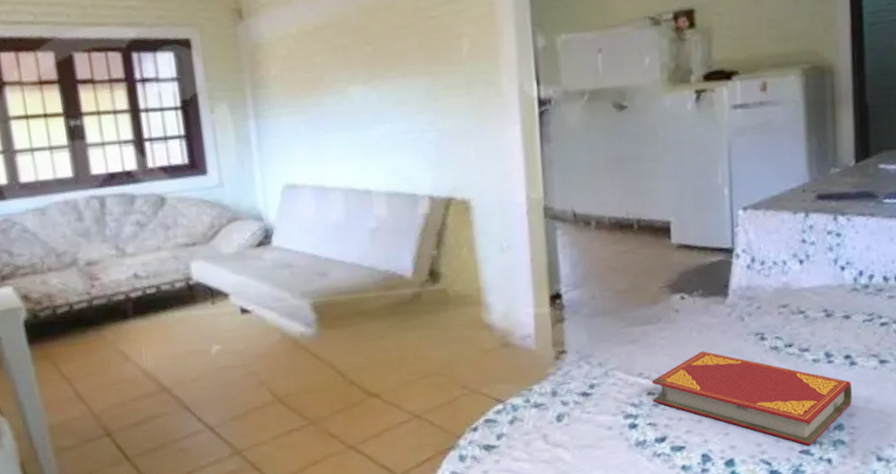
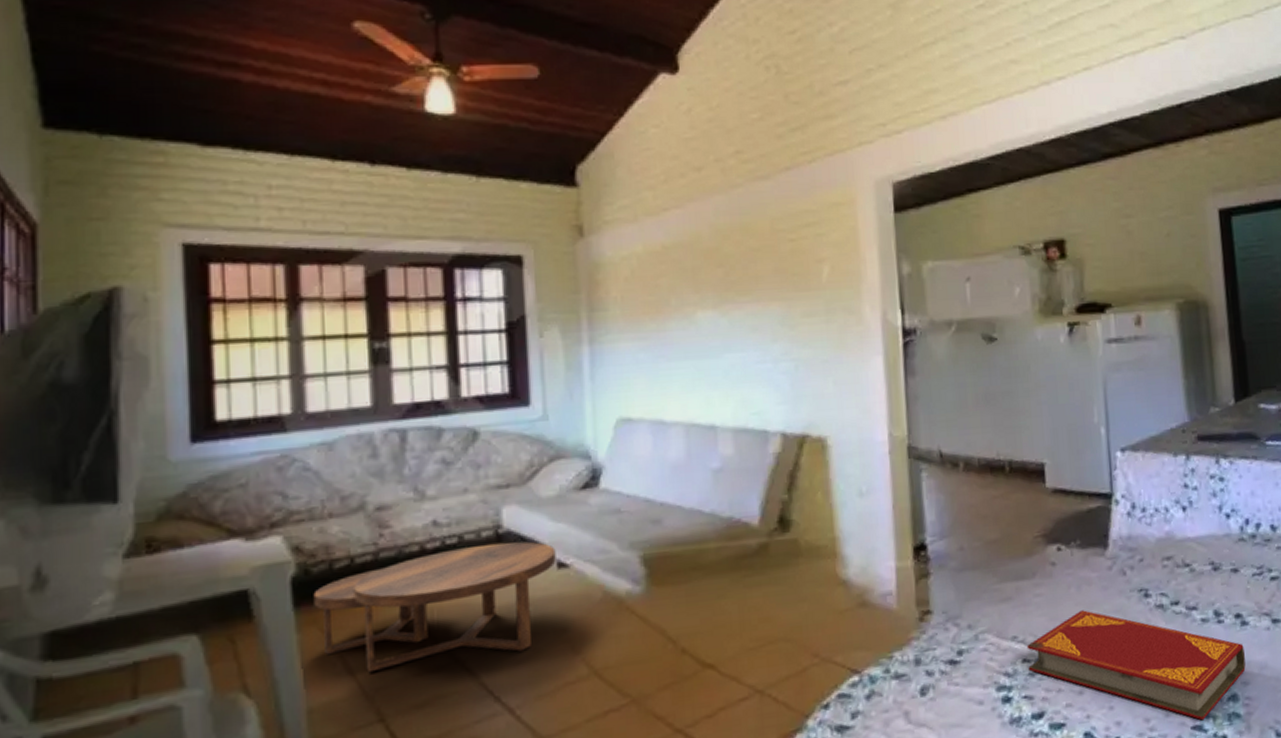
coffee table: none [43,291,240,398] -> present [313,541,556,673]

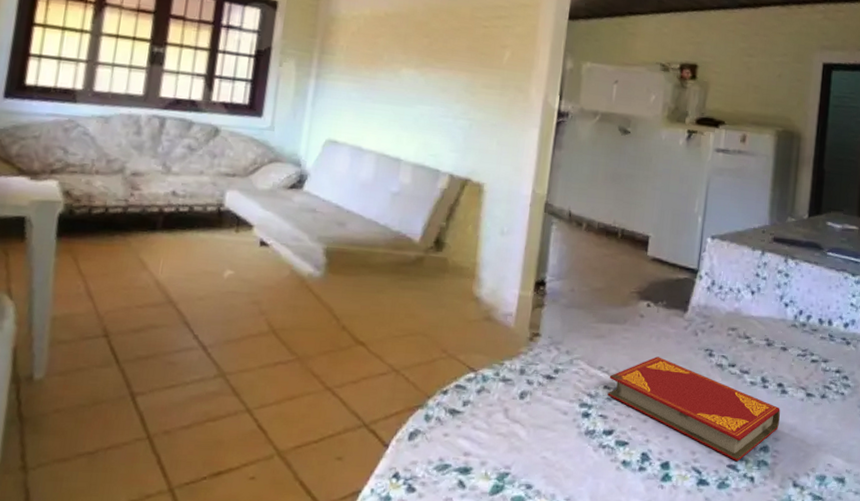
coffee table: present [313,541,556,673] -> none [72,215,261,304]

